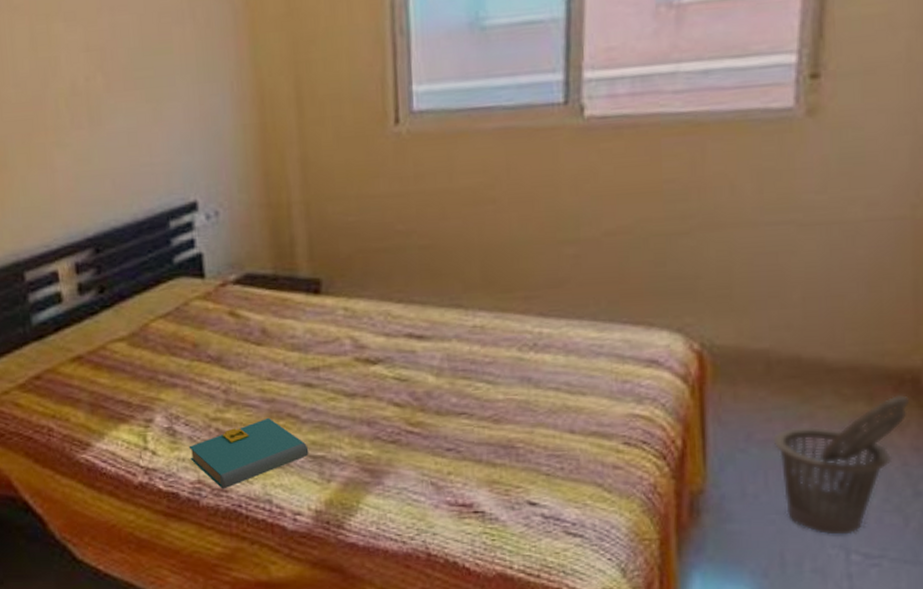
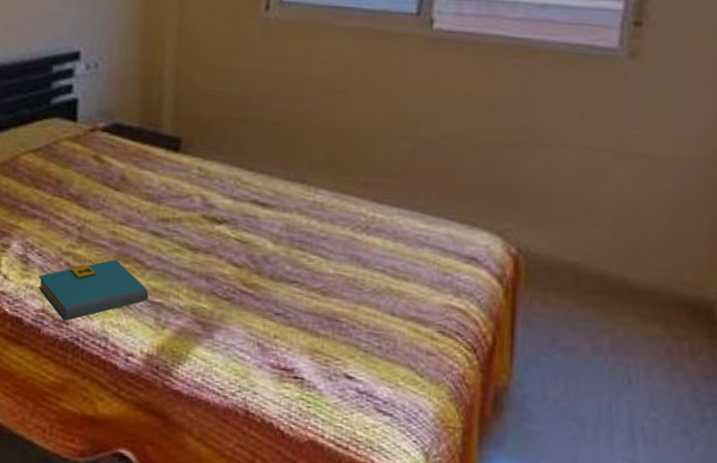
laundry basket: present [774,395,911,535] -> none [576,323,703,450]

